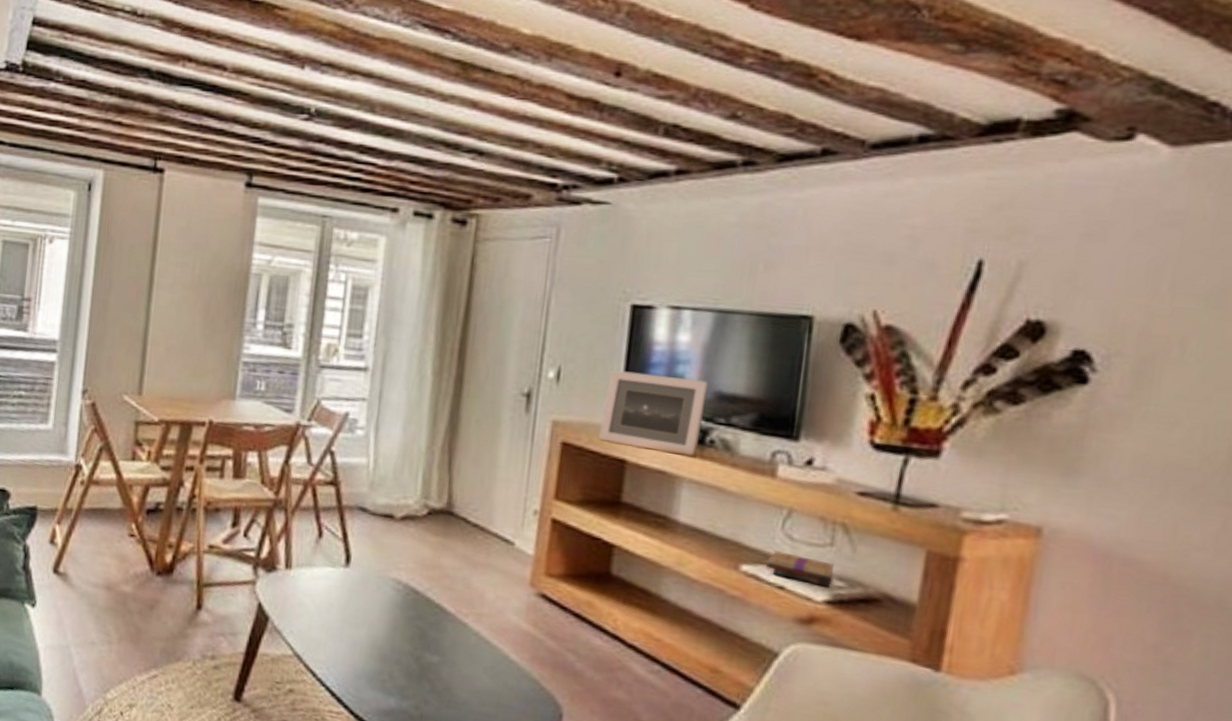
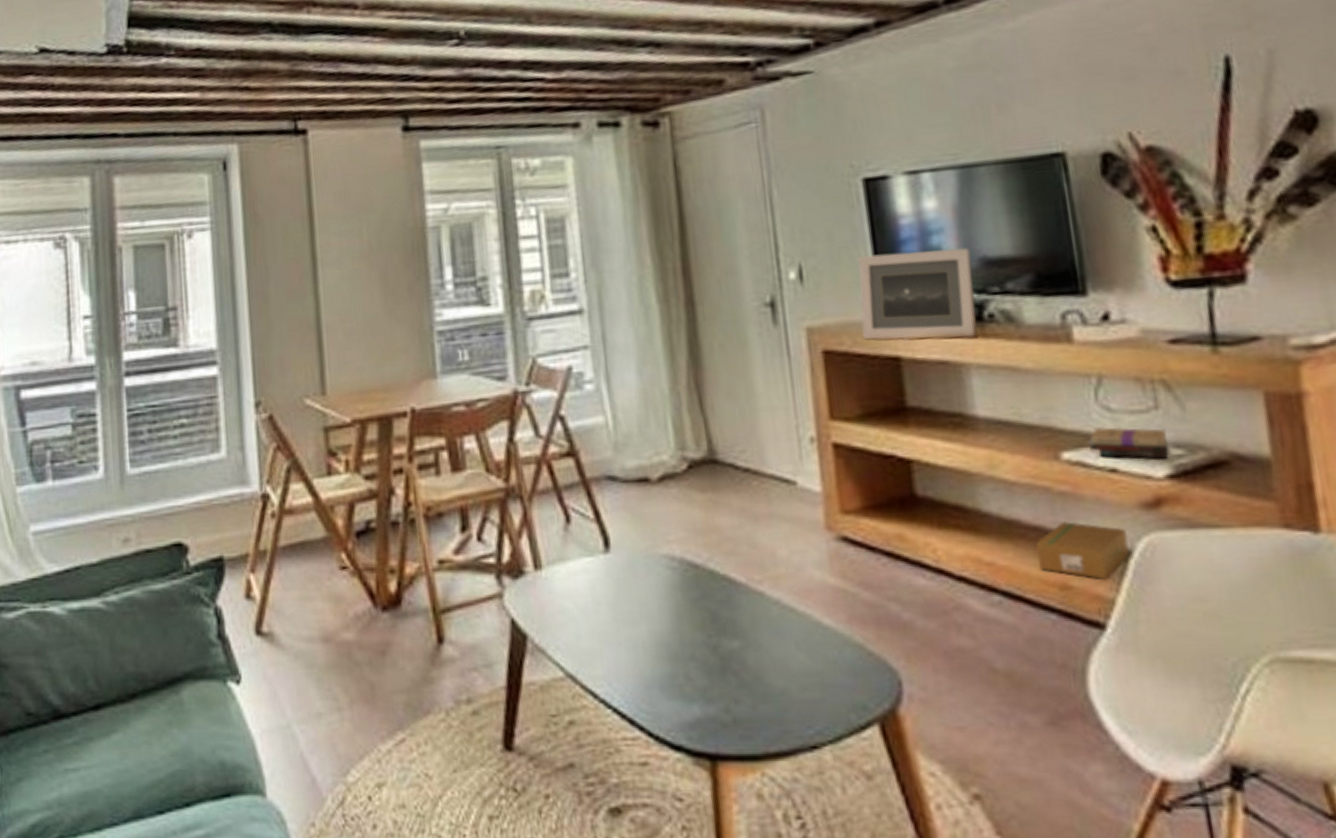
box: none [698,619,779,672] -> present [1035,521,1130,581]

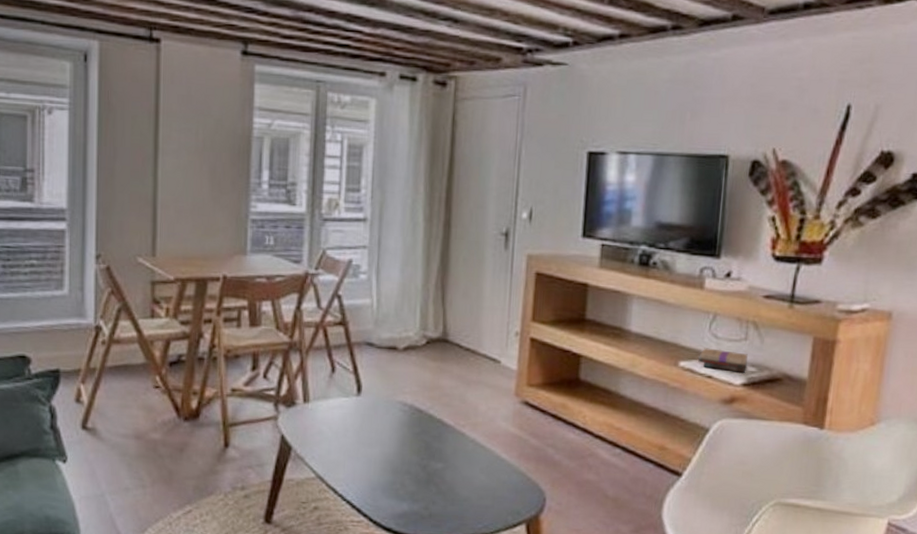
picture frame: present [858,248,978,340] -> none [565,208,651,277]
box: present [1035,521,1130,581] -> none [649,406,709,446]

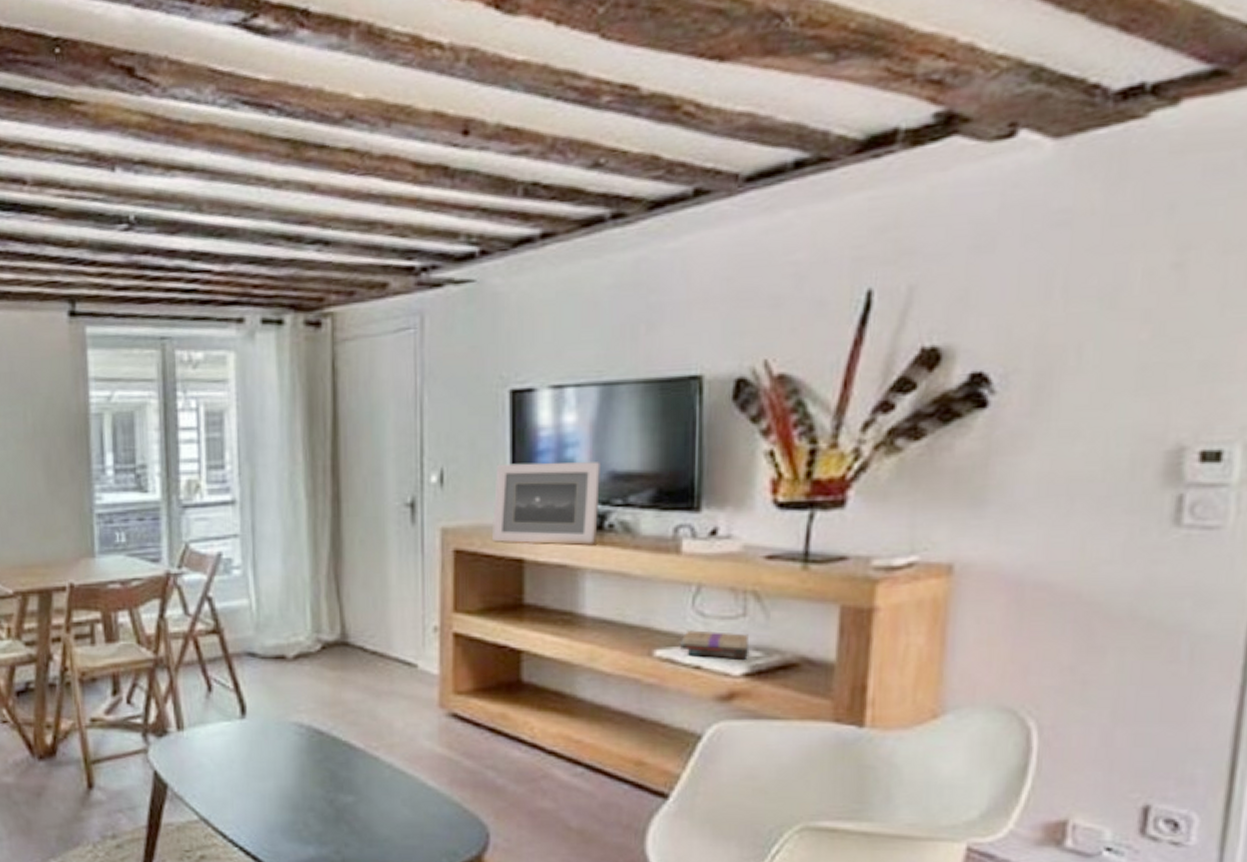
picture frame: none [565,208,651,277] -> present [491,462,602,545]

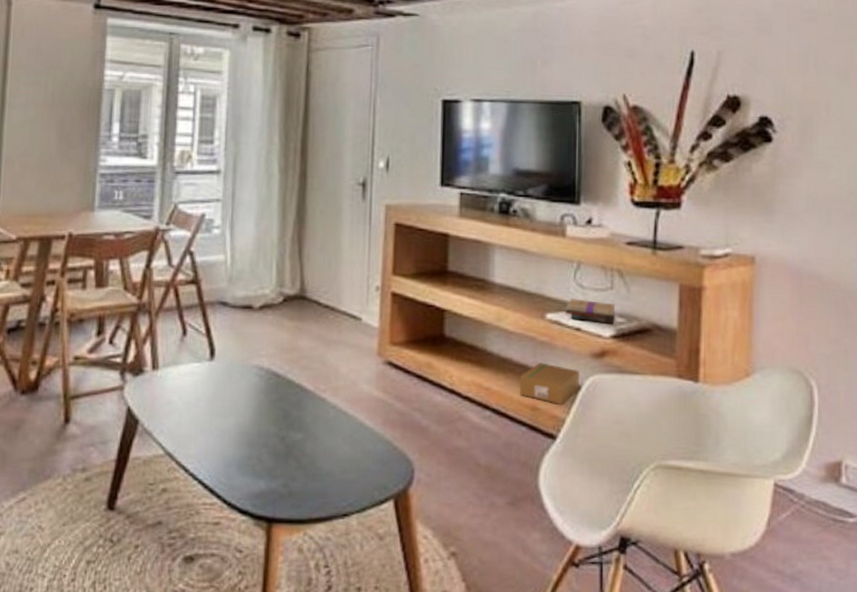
picture frame: present [491,462,602,545] -> none [424,156,509,226]
box: none [619,709,701,759] -> present [519,362,581,406]

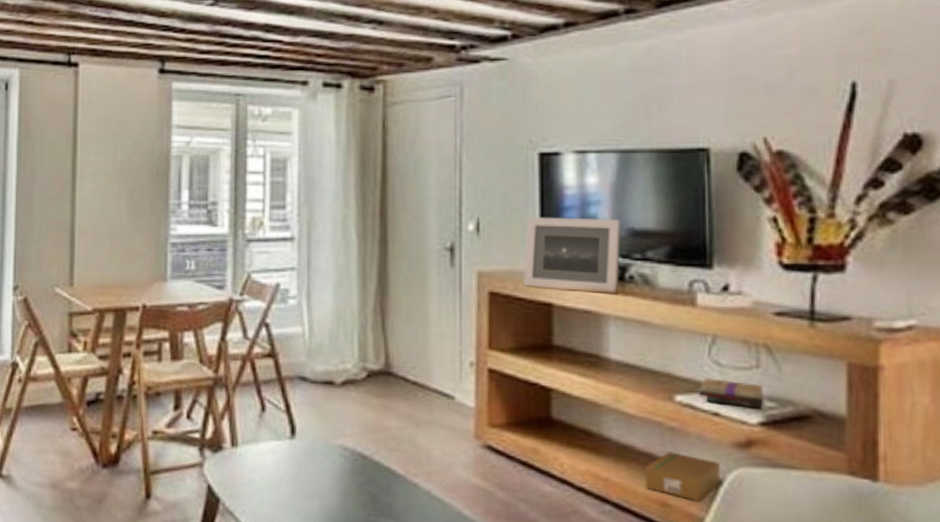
picture frame: none [424,156,509,226] -> present [522,217,622,294]

